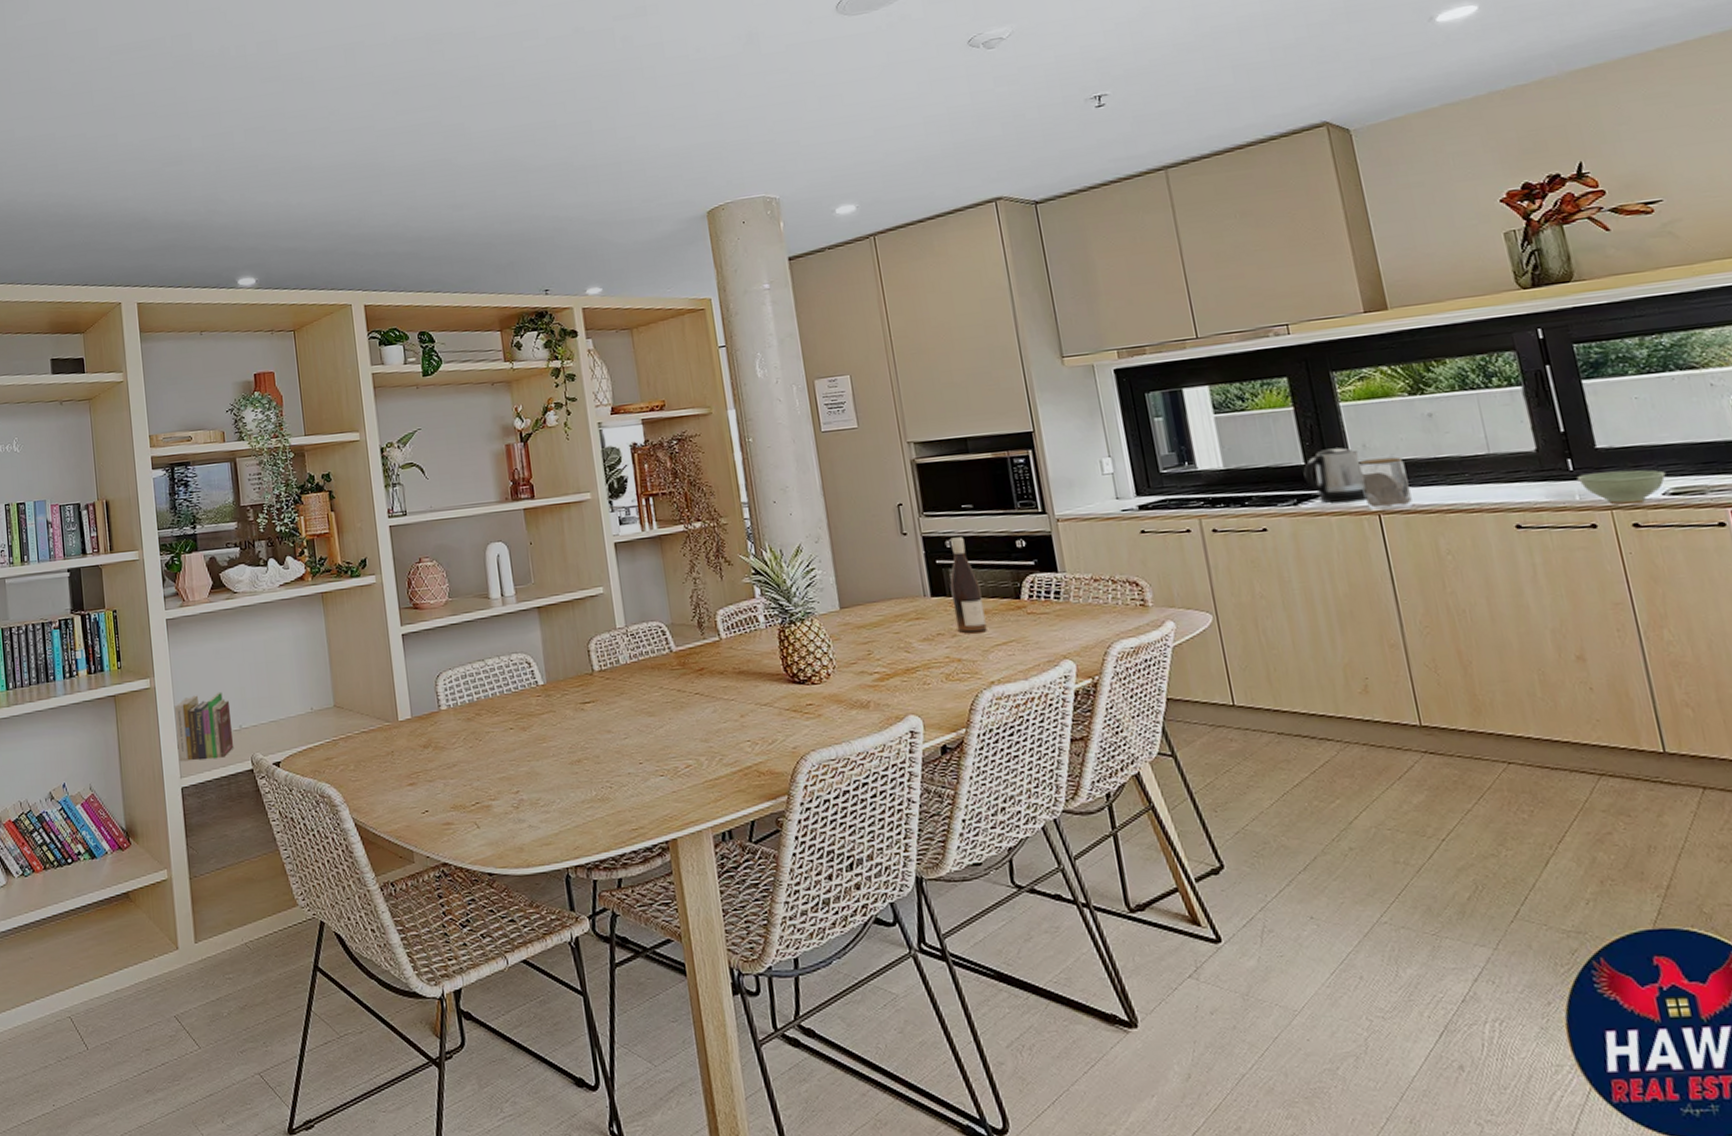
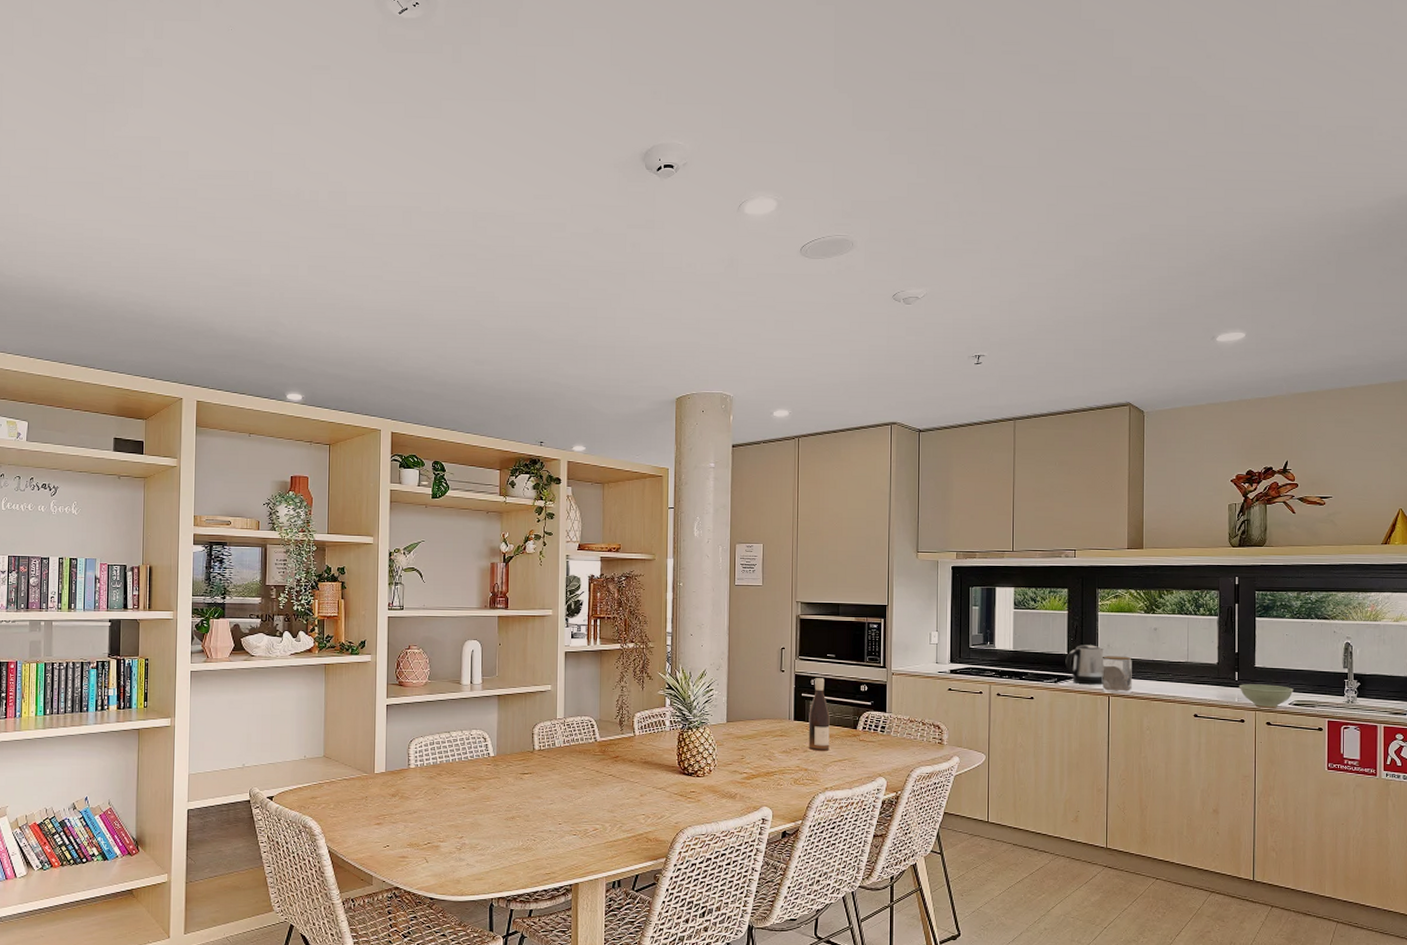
books: present [174,691,233,762] -> none [188,735,236,789]

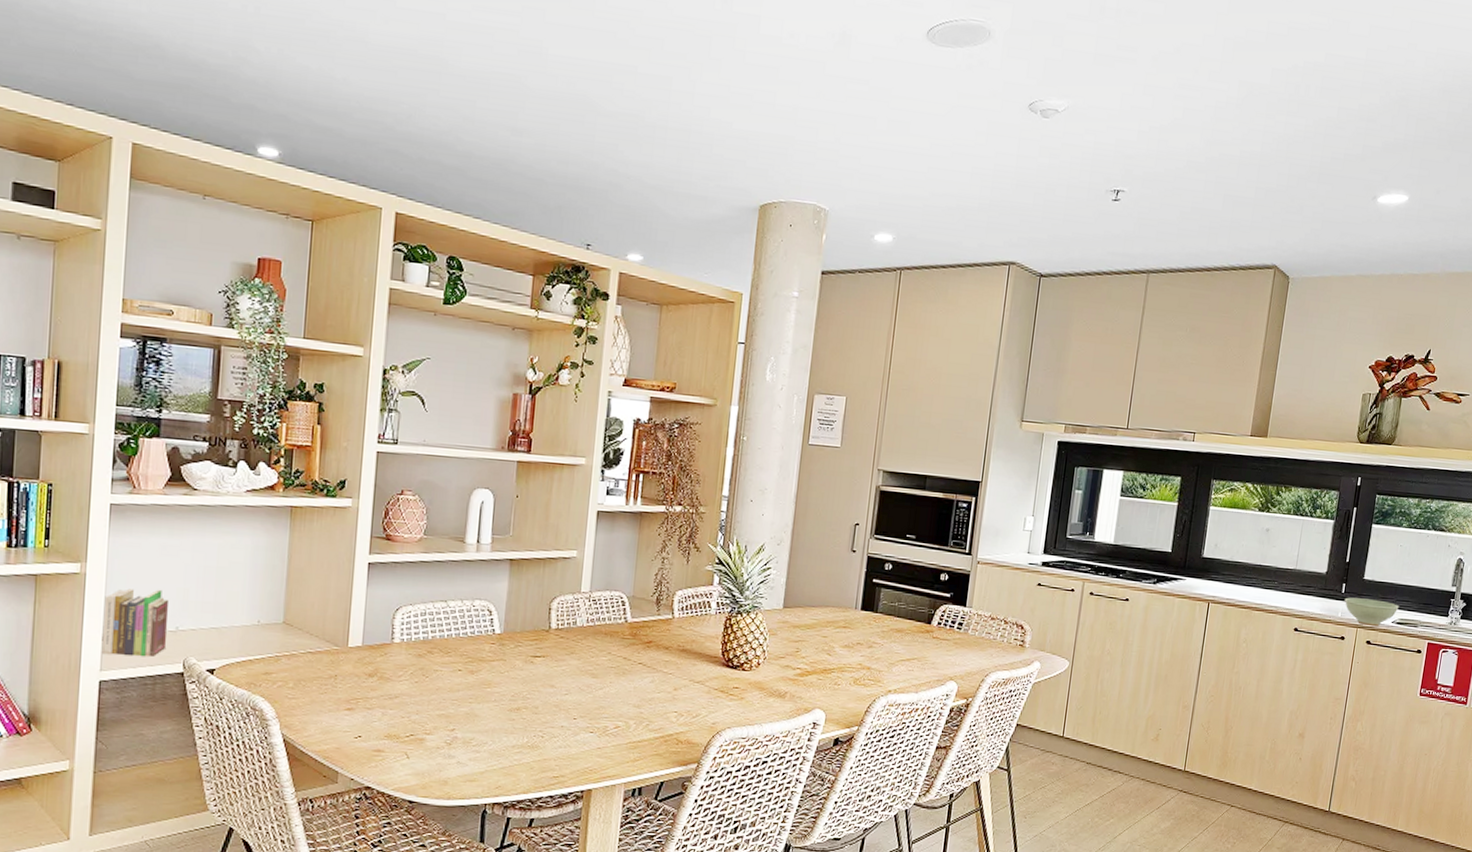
books: none [188,735,236,789] -> present [101,588,168,658]
bottle: present [808,678,830,752] -> none [874,562,903,649]
kettle: present [1065,645,1104,685] -> none [1167,542,1211,590]
jar: present [1103,656,1132,695] -> none [1203,556,1239,602]

